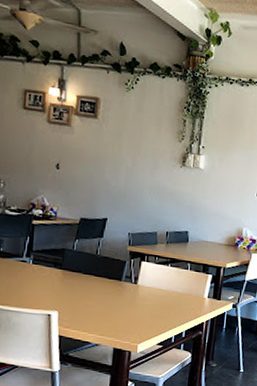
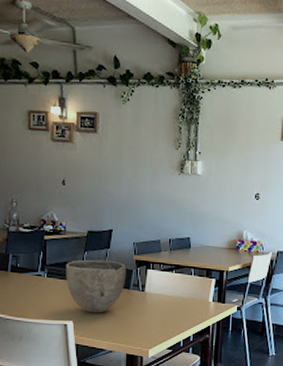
bowl: none [53,247,119,304] -> present [66,259,126,313]

